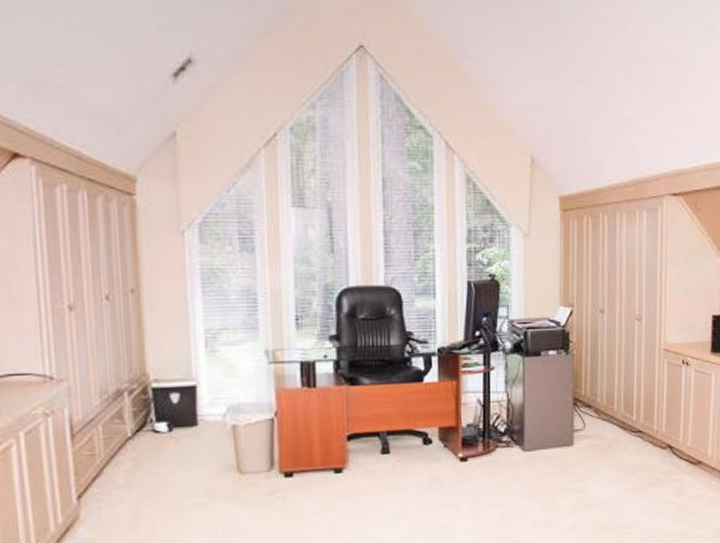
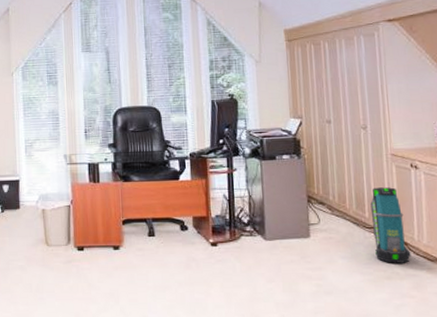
backpack: none [639,386,675,469] -> present [370,187,411,263]

